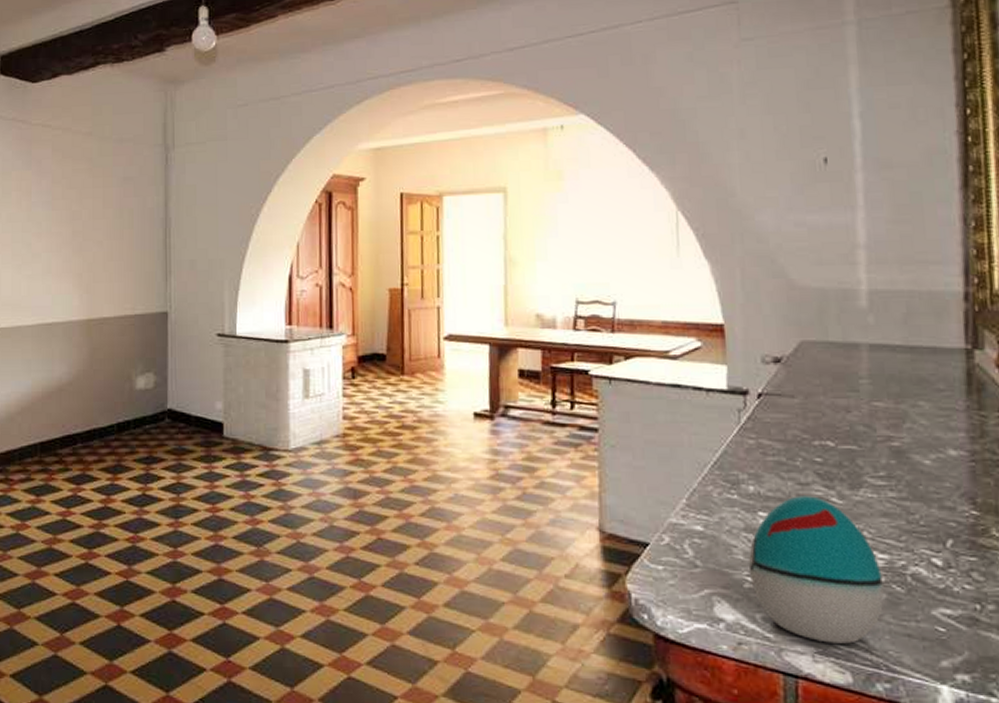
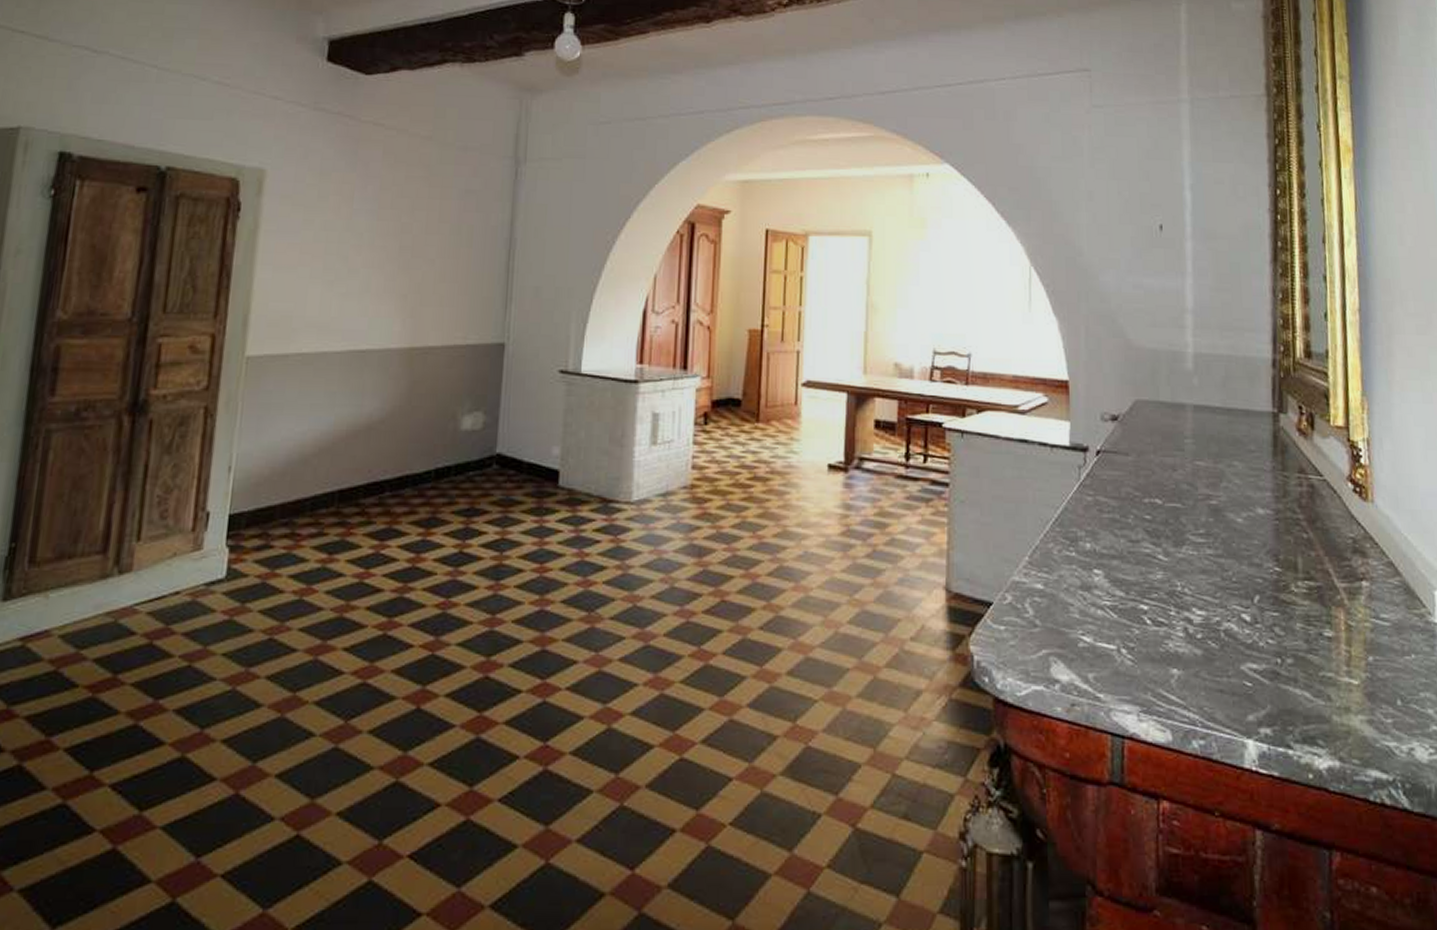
decorative egg: present [748,496,884,644] -> none [1083,553,1201,701]

